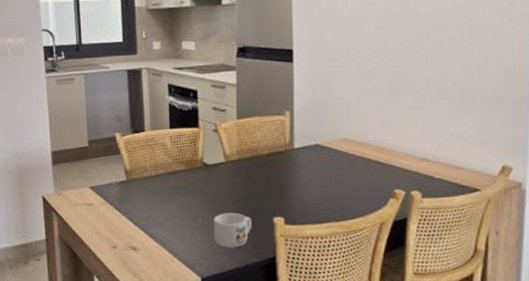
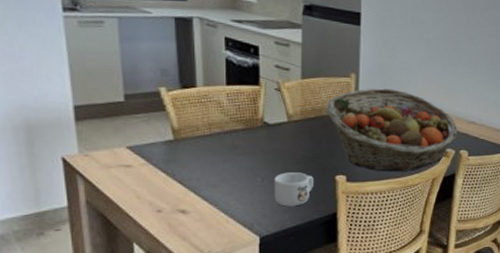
fruit basket: none [262,125,407,215] -> present [326,88,458,172]

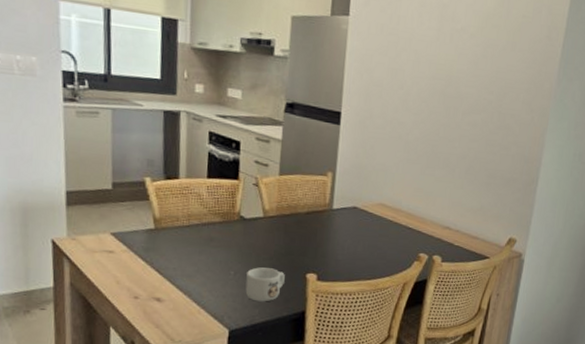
fruit basket: present [326,88,458,172] -> none [301,187,432,274]

